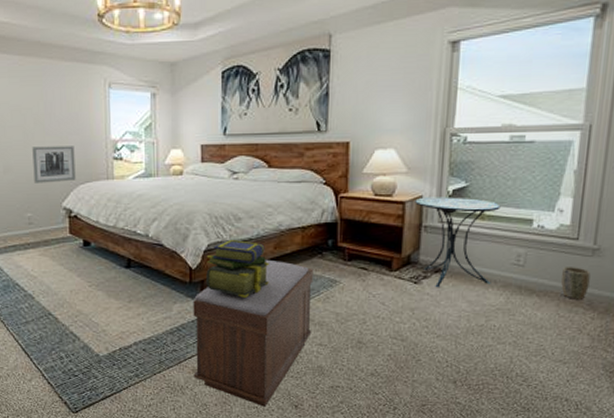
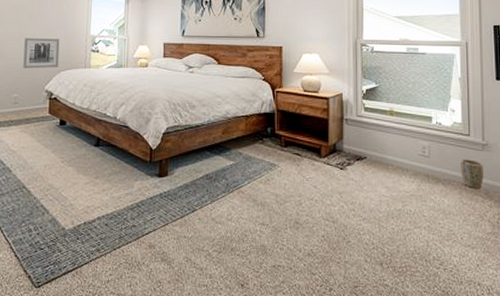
bench: present [193,259,314,407] -> none [150,143,256,285]
stack of books: present [206,240,269,298] -> none [164,125,218,177]
side table: present [415,197,501,288] -> none [336,94,405,174]

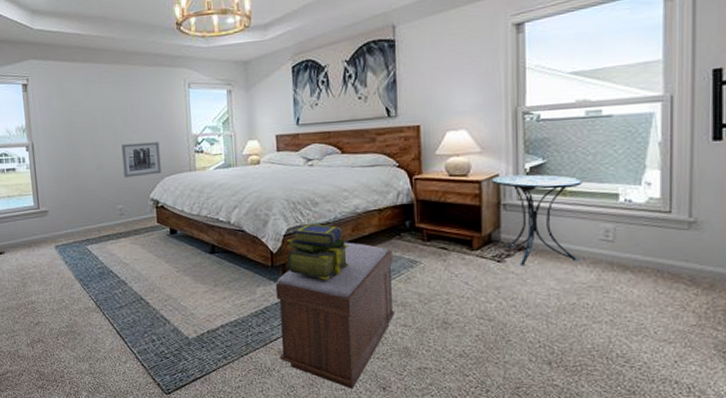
bench: none [150,143,256,285] -> present [275,242,395,389]
stack of books: none [164,125,218,177] -> present [286,224,349,280]
side table: none [336,94,405,174] -> present [491,174,582,266]
plant pot: present [461,159,484,189] -> none [657,241,689,275]

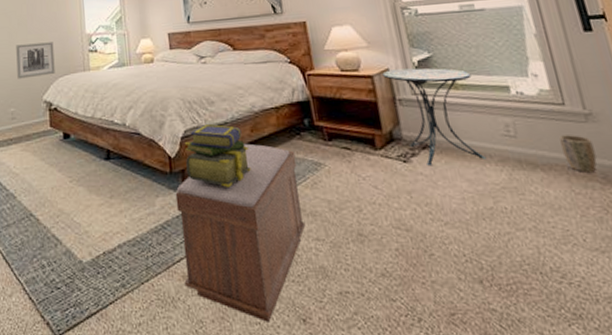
plant pot: none [657,241,689,275] -> present [559,135,597,173]

